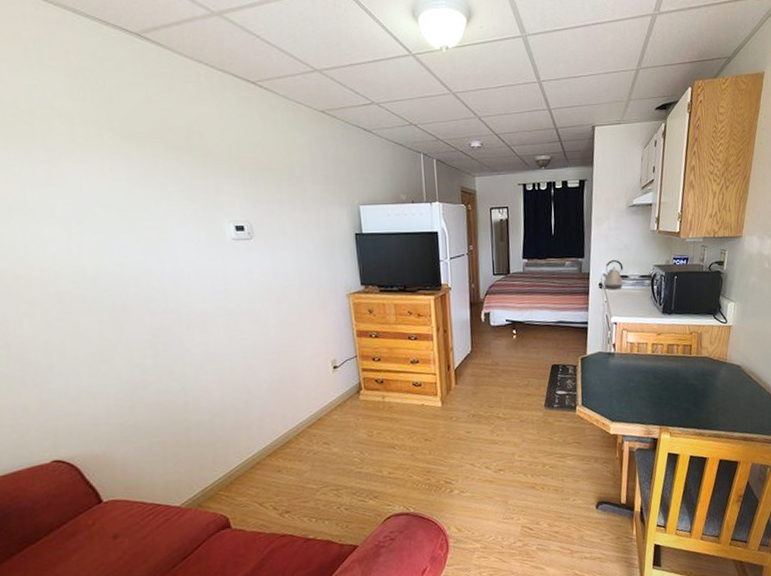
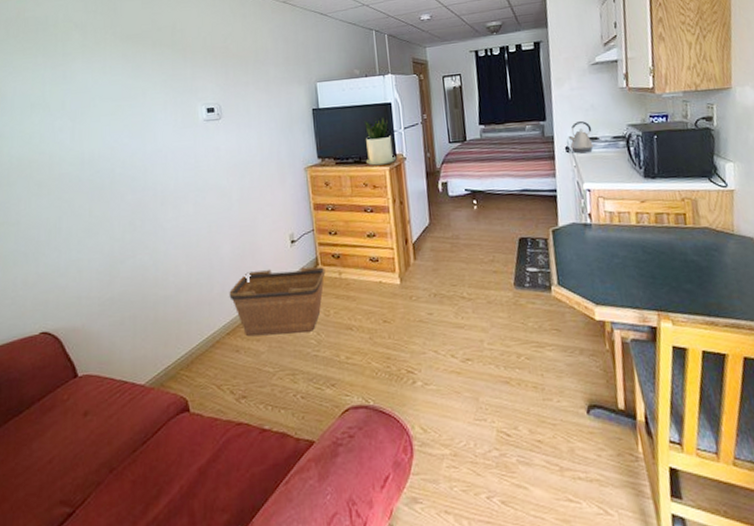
bicycle basket: none [269,391,369,458] -> present [229,266,325,337]
planter: none [410,246,442,295] -> present [364,117,397,166]

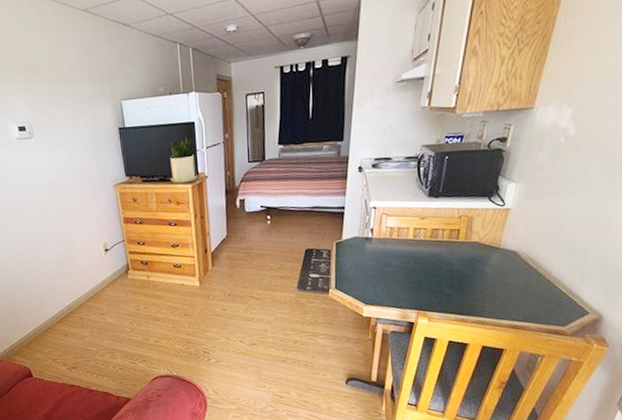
bicycle basket: present [229,266,325,337] -> none [55,271,136,325]
kettle: present [568,121,594,154] -> none [362,141,387,174]

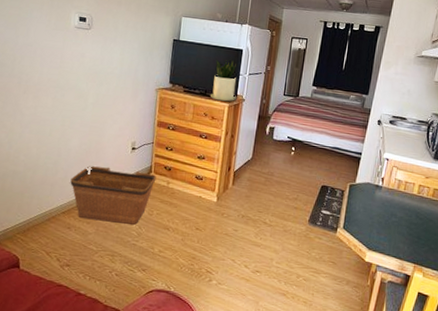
bicycle basket: none [55,271,136,325] -> present [70,166,157,225]

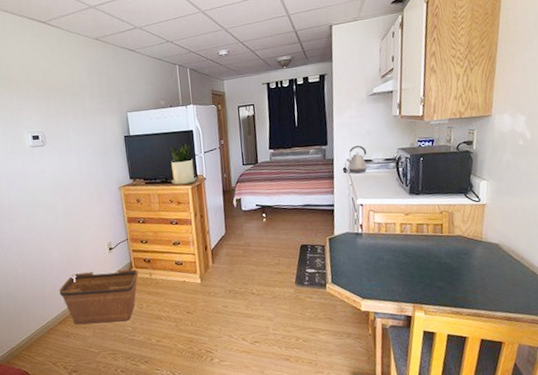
kettle: none [382,102,404,129] -> present [346,145,368,174]

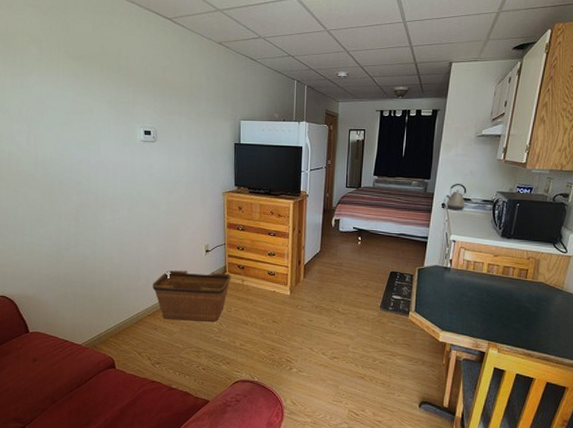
planter: present [170,143,198,185] -> none [274,158,301,199]

